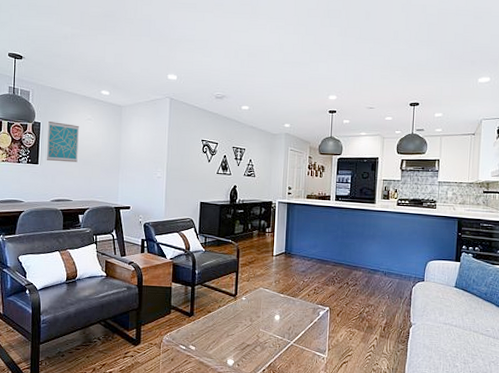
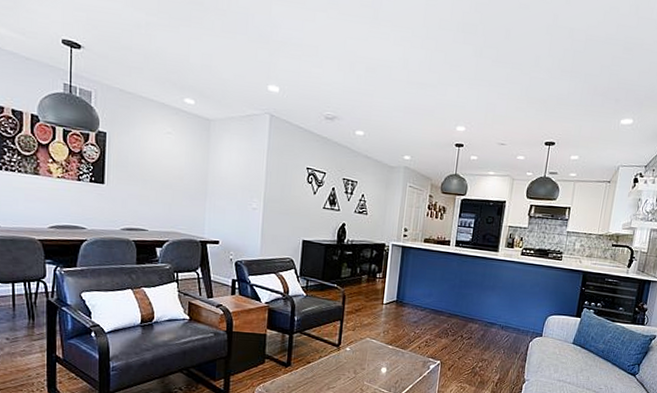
wall art: present [47,122,79,163] -> none [115,132,156,185]

